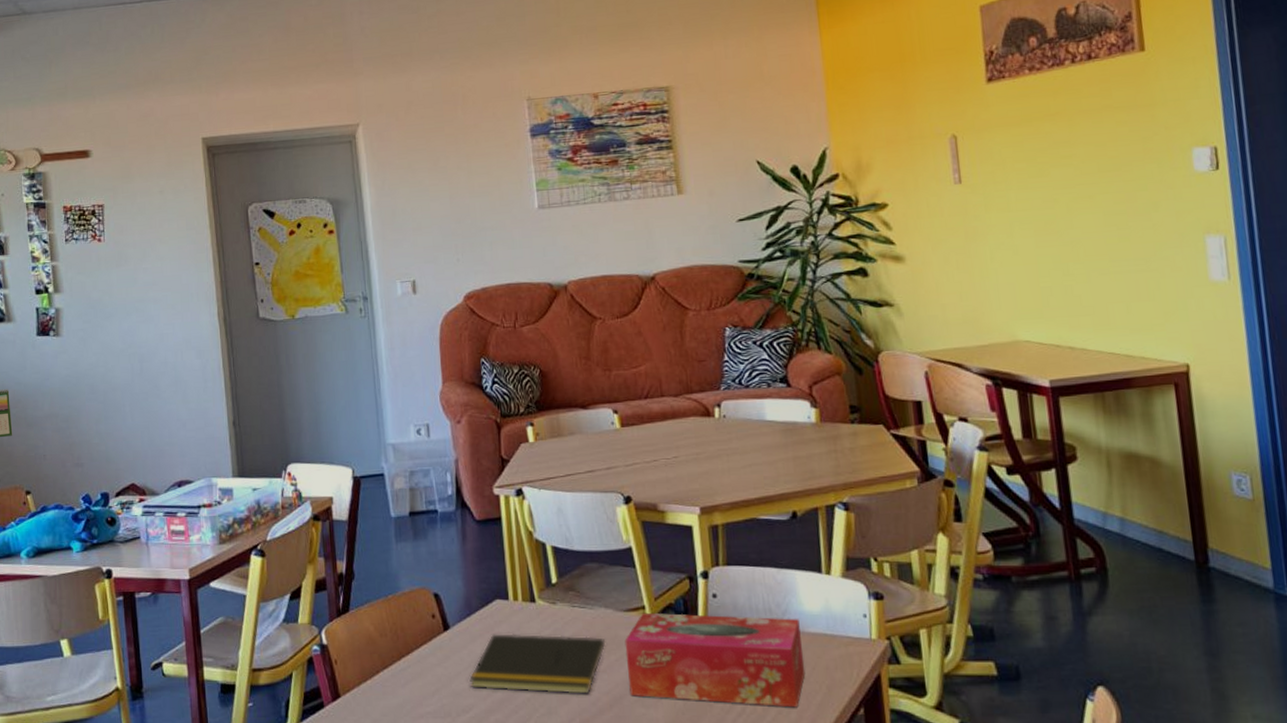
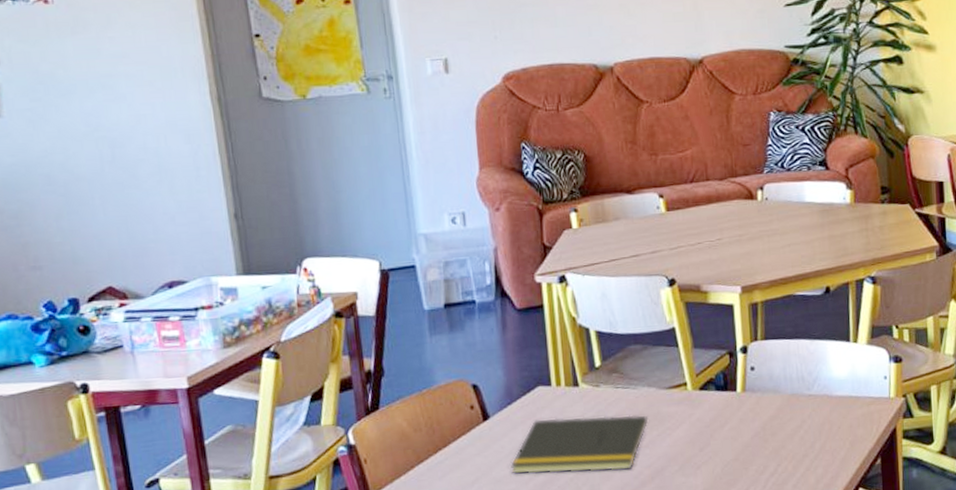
tissue box: present [624,612,806,708] -> none [666,384,832,467]

